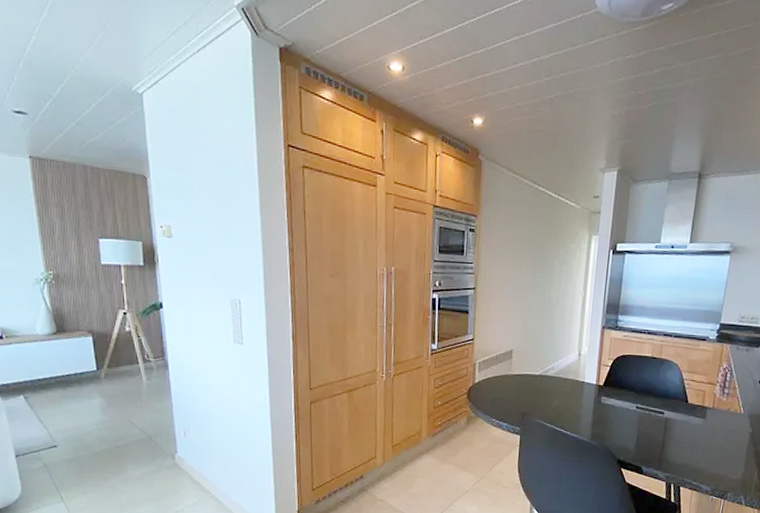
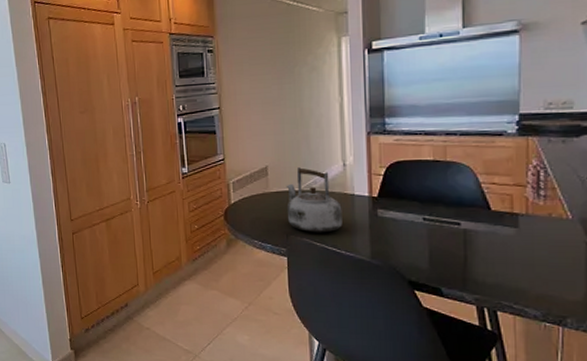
kettle: none [525,353,573,415] -> present [286,167,343,233]

